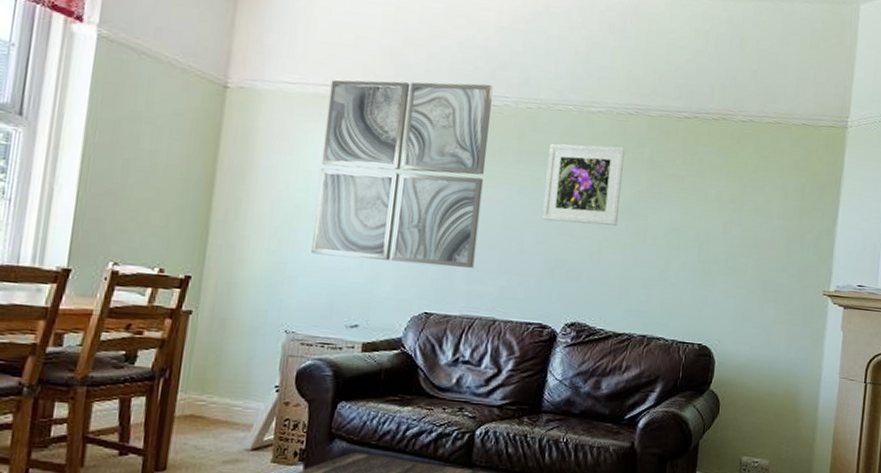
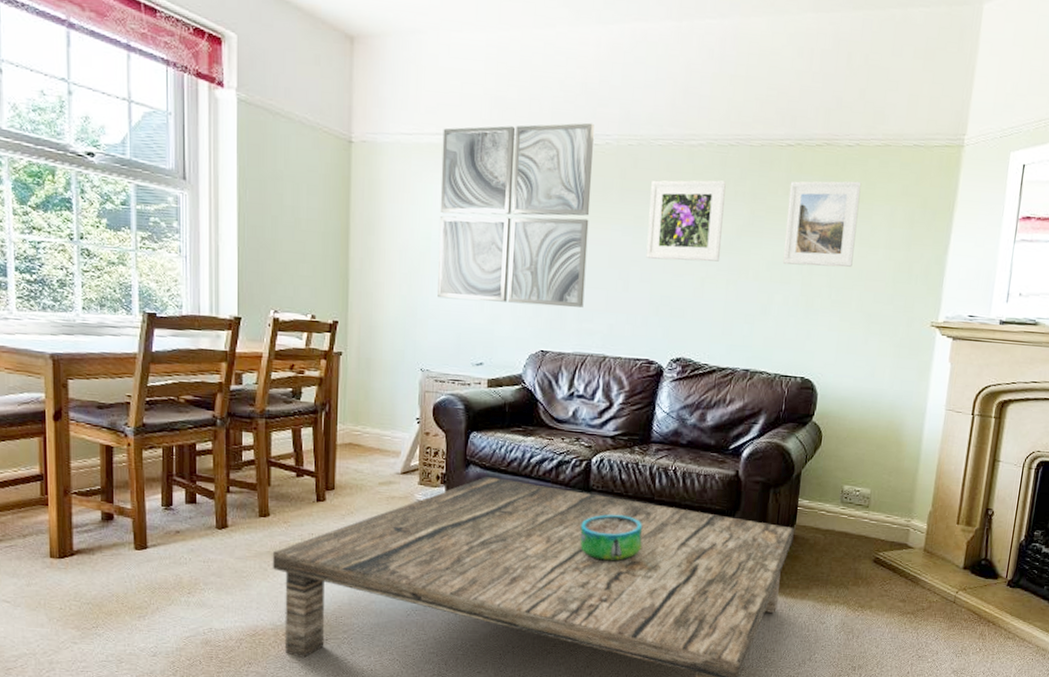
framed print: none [679,151,755,235] -> present [782,181,862,267]

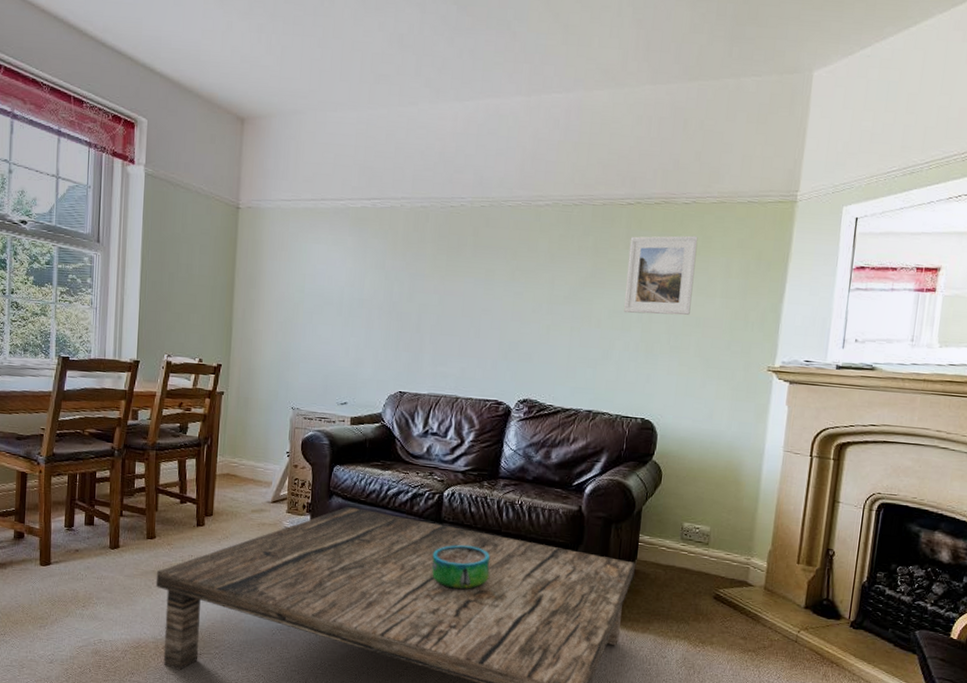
wall art: present [437,122,594,308] -> none [308,187,451,353]
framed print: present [646,180,726,262] -> none [496,236,570,311]

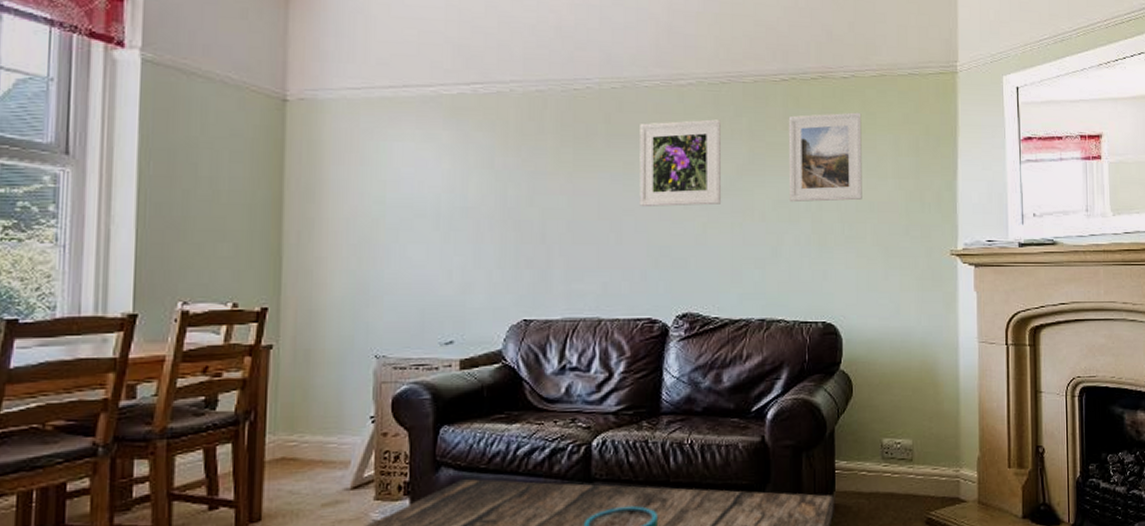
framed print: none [496,236,570,311] -> present [639,119,722,207]

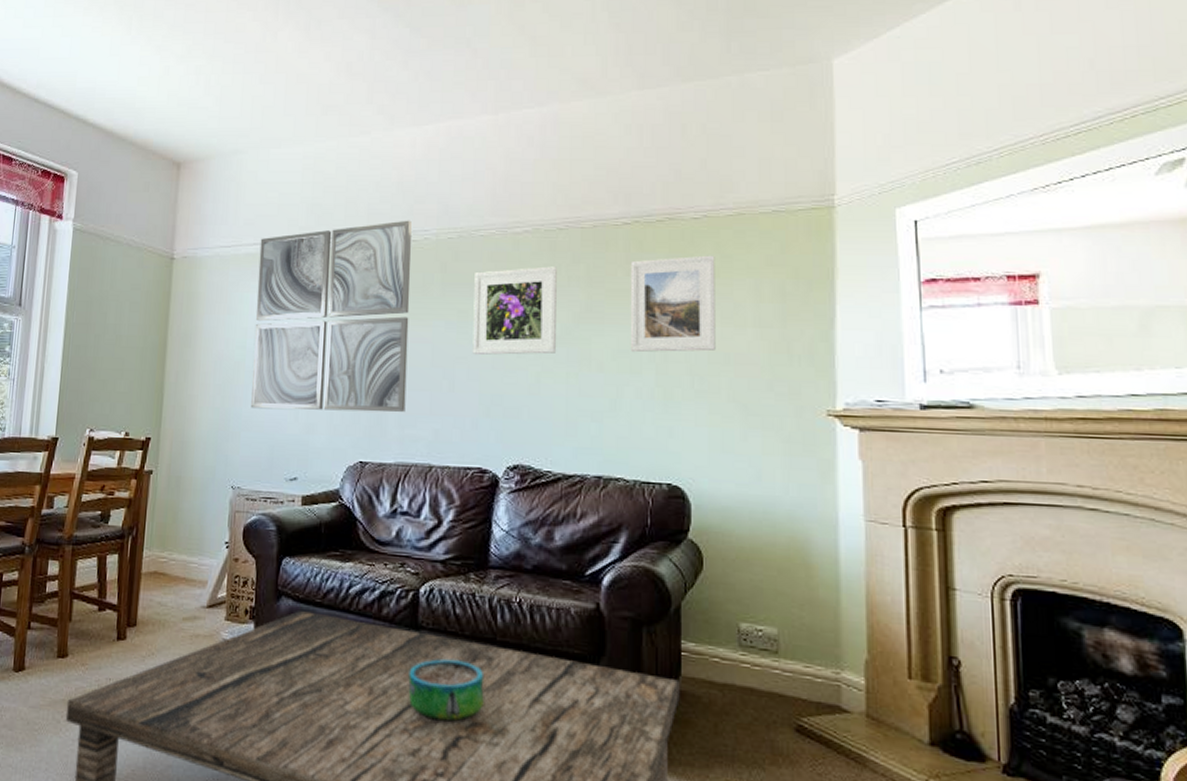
wall art: none [395,67,573,269] -> present [251,220,412,413]

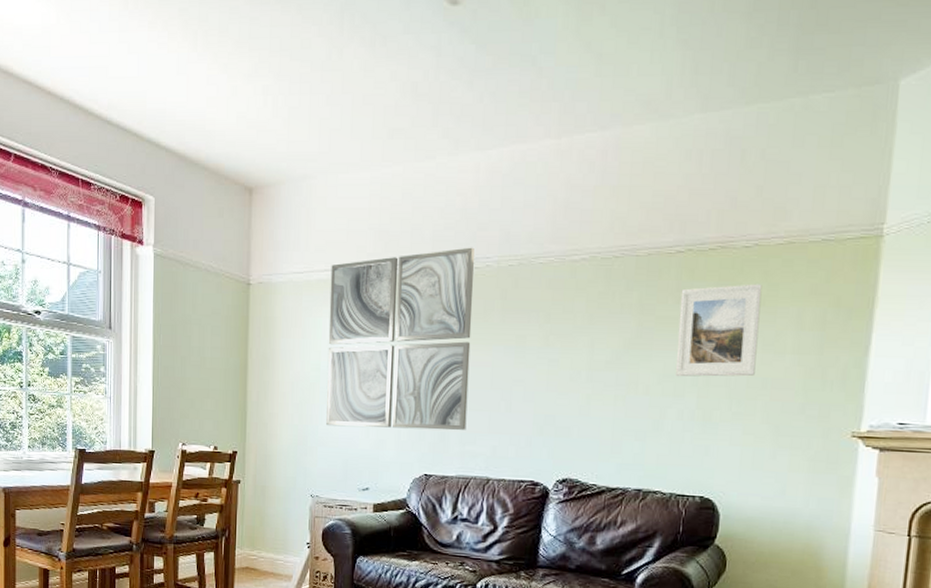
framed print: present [472,266,557,355] -> none [528,294,611,378]

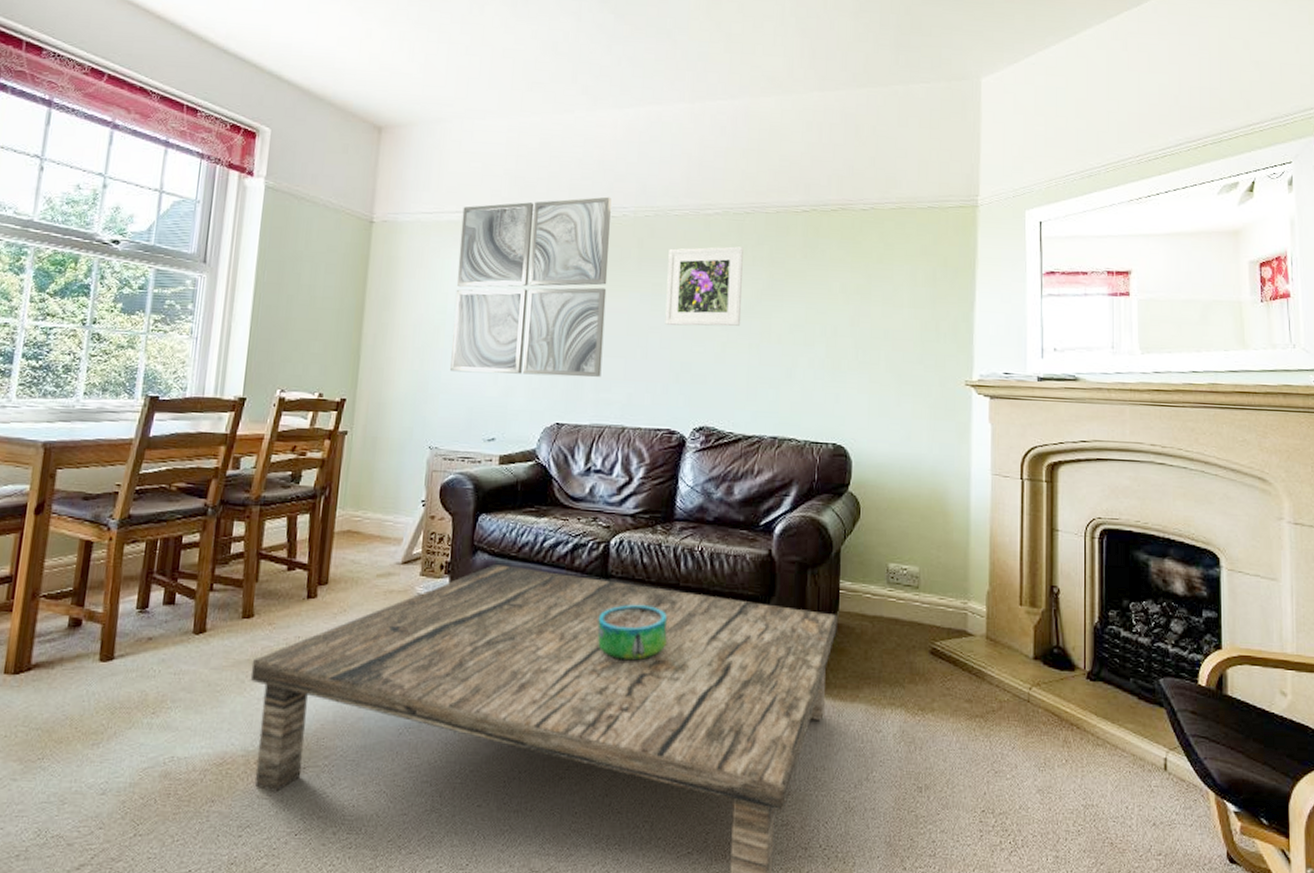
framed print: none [528,294,611,378] -> present [665,246,743,326]
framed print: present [675,283,762,377] -> none [805,242,879,328]

